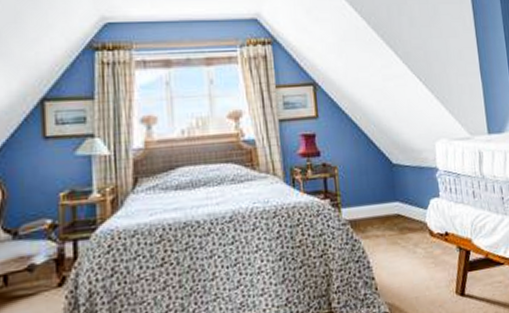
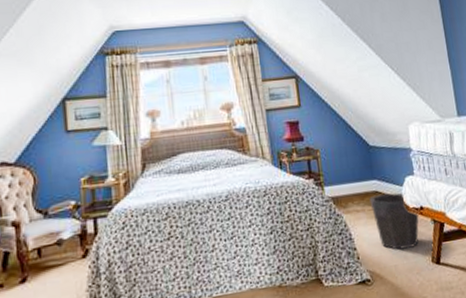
waste bin: none [390,216,444,280] -> present [369,192,419,250]

